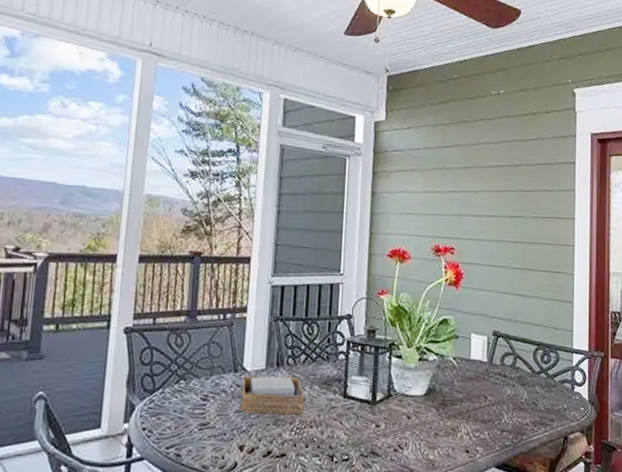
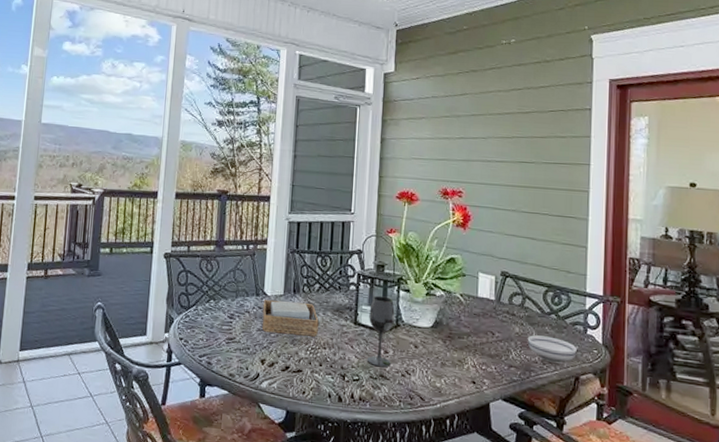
wine glass: none [357,364,387,443] -> present [367,295,395,368]
bowl: none [519,396,565,424] -> present [527,335,577,363]

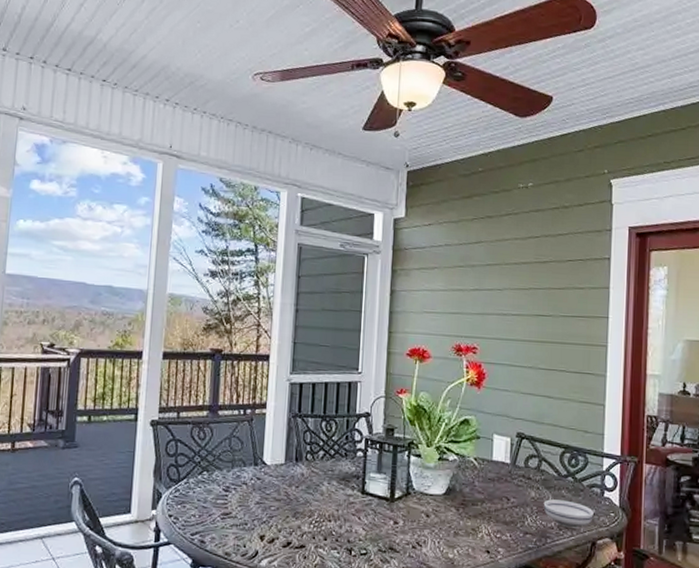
napkin holder: present [262,300,319,337] -> none [261,469,323,509]
wine glass: present [367,295,395,368] -> none [375,462,406,540]

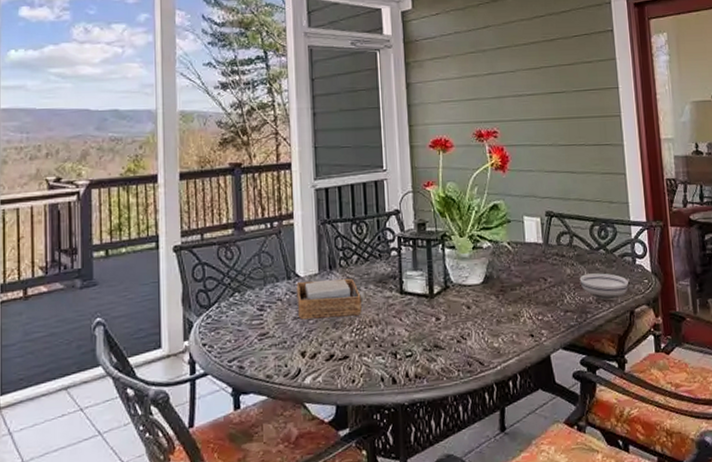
napkin holder: none [261,469,323,509] -> present [296,279,362,320]

